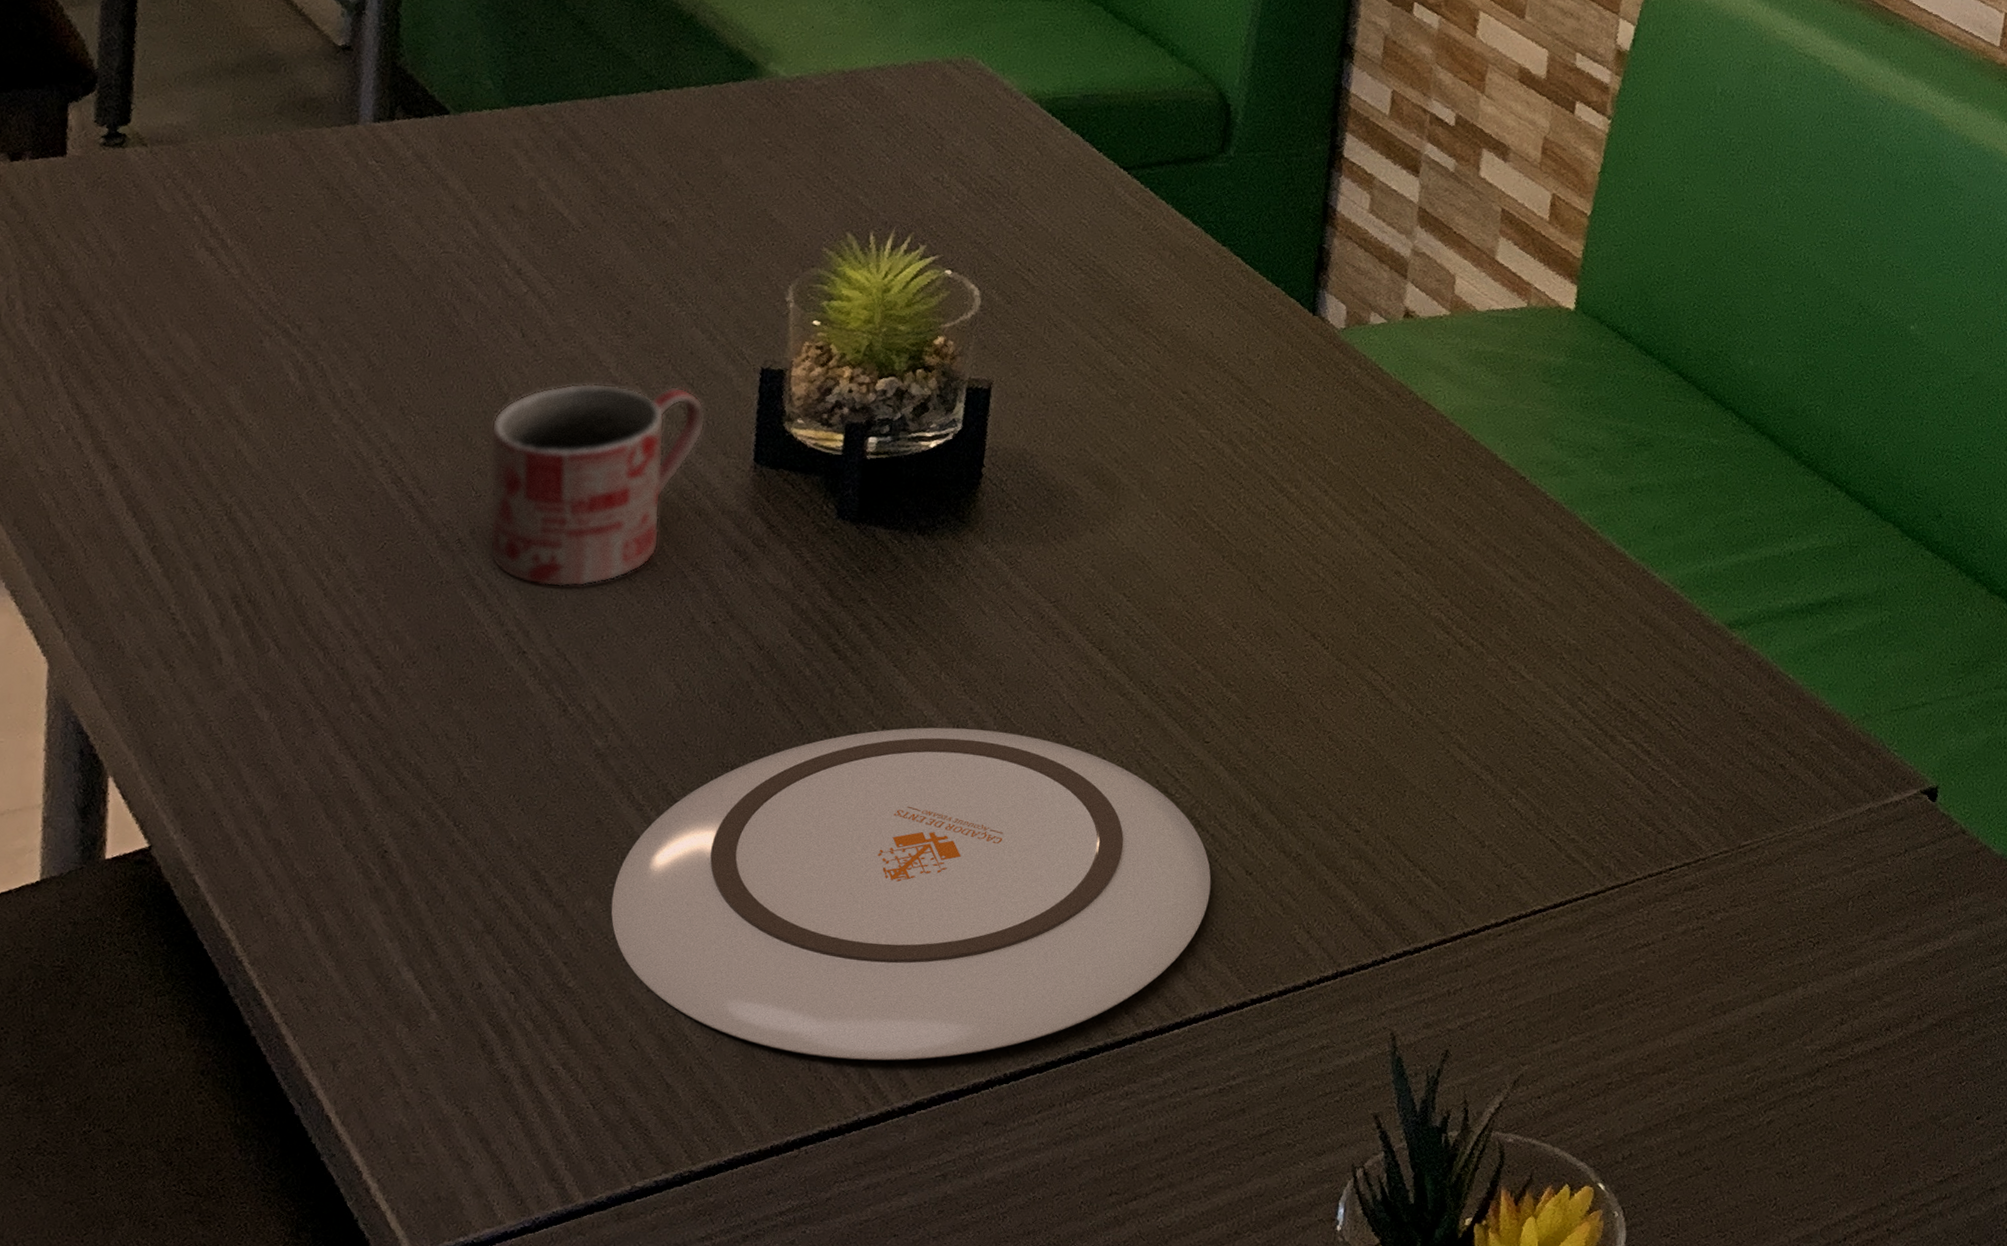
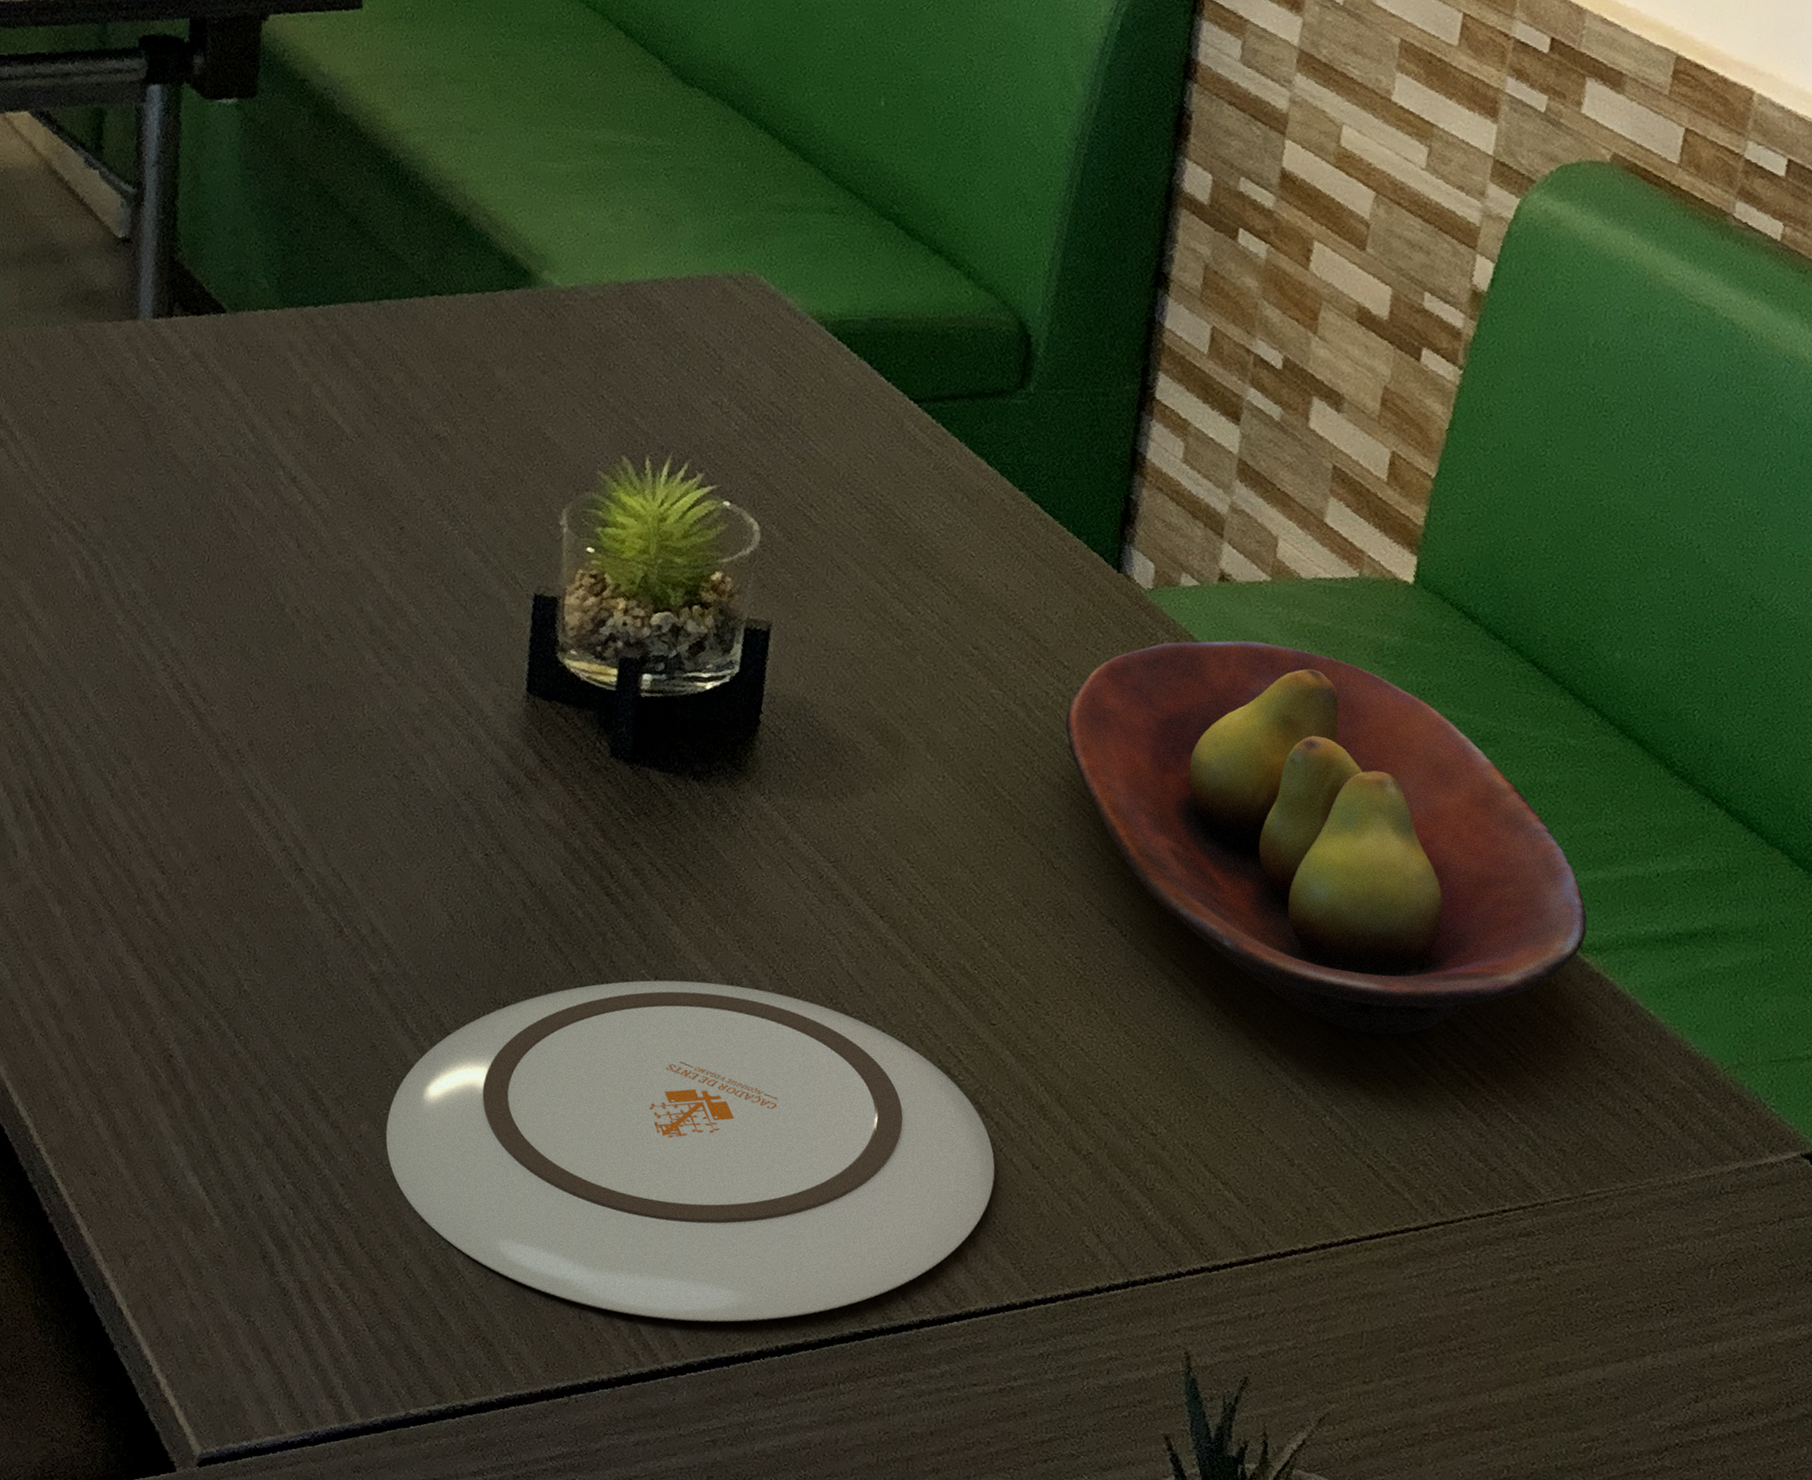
mug: present [489,383,705,587] -> none [267,598,478,808]
fruit bowl: none [1268,369,1733,719] -> present [1065,640,1587,1035]

